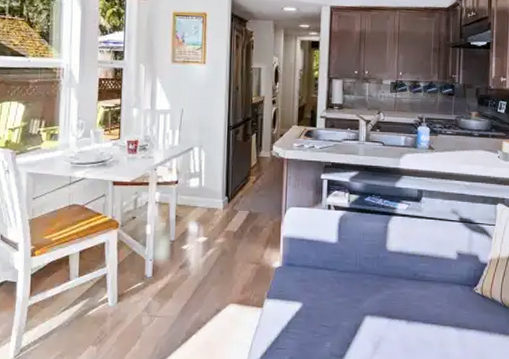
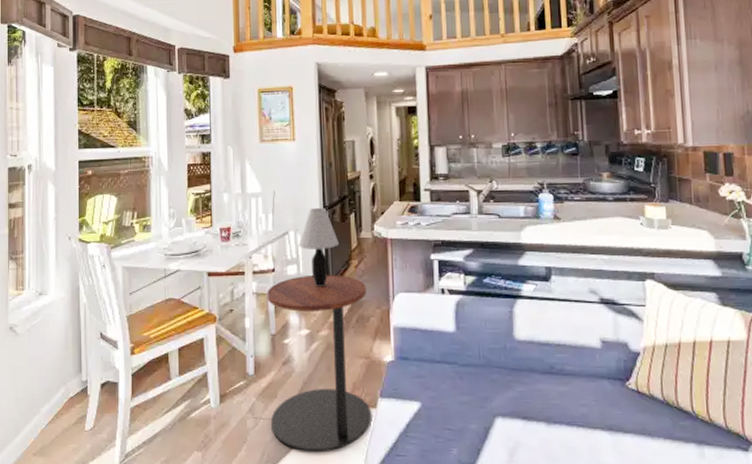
side table: none [165,188,262,346] -> present [267,274,371,453]
table lamp: none [202,127,241,200] -> present [298,207,340,287]

